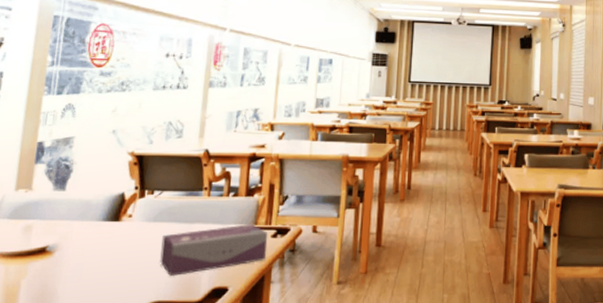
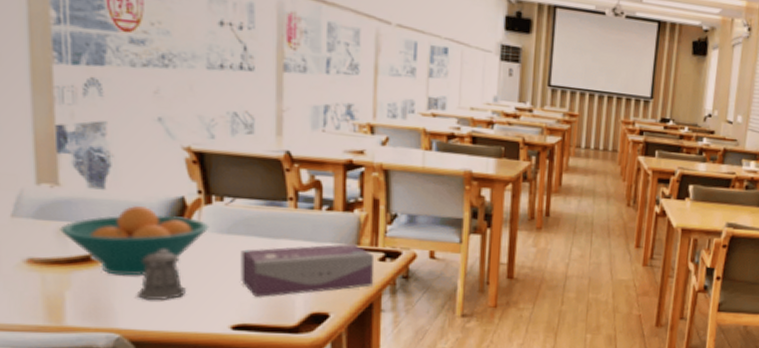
fruit bowl: none [26,202,141,263] -> present [60,205,209,276]
pepper shaker: none [76,238,116,284] -> present [136,249,186,301]

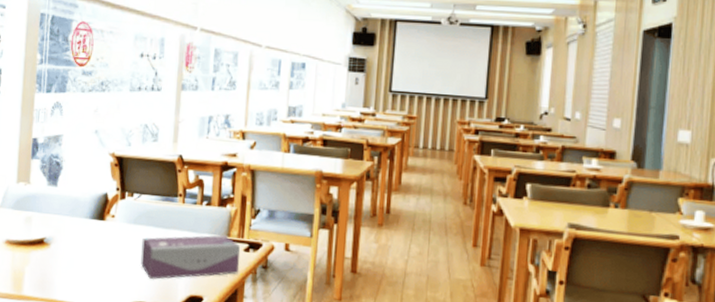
fruit bowl: present [60,205,209,276] -> none [27,200,122,257]
pepper shaker: present [136,249,186,301] -> none [69,235,102,279]

